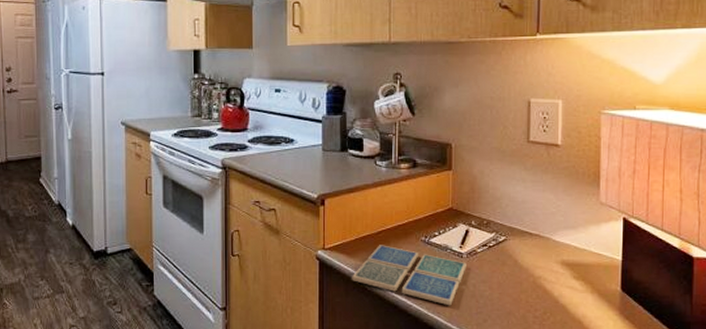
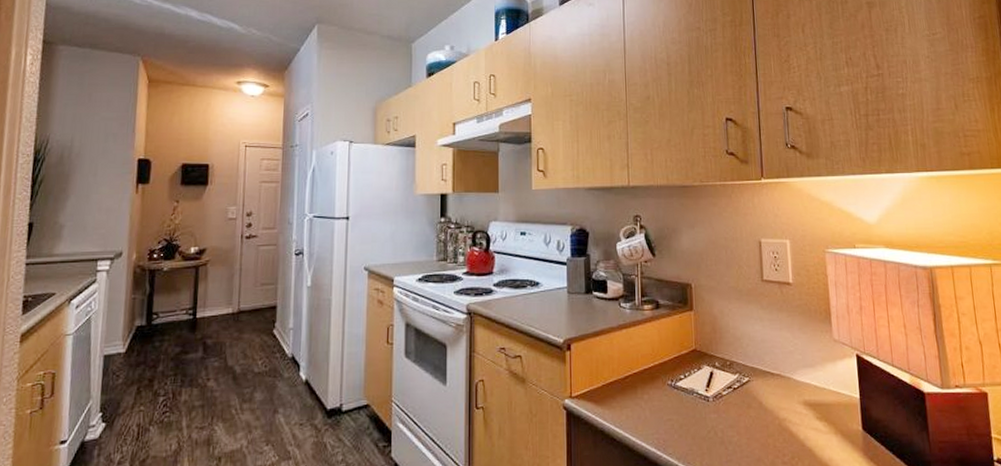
drink coaster: present [352,245,466,306] -> none [600,390,713,455]

